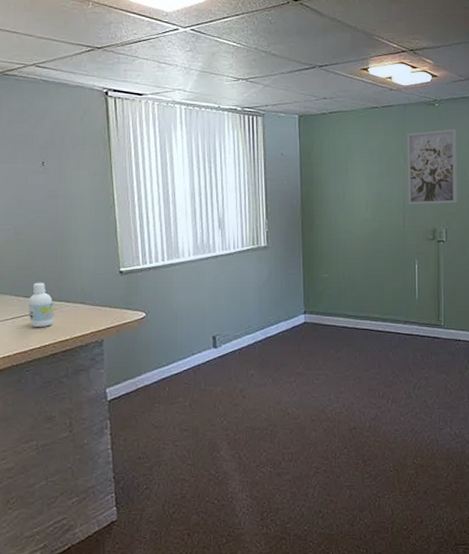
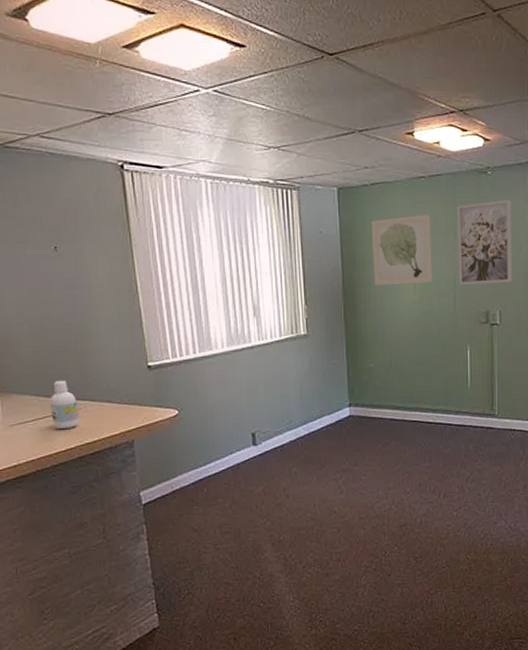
wall art: none [328,140,383,204] -> present [371,214,432,286]

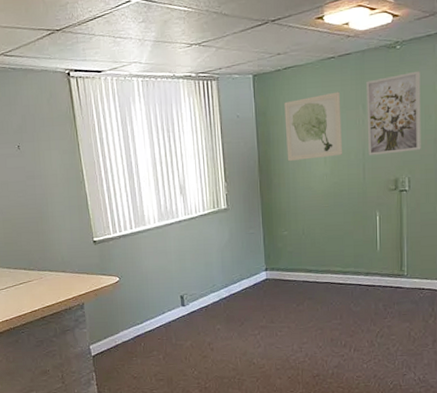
bottle: present [49,380,79,430] -> none [17,255,41,295]

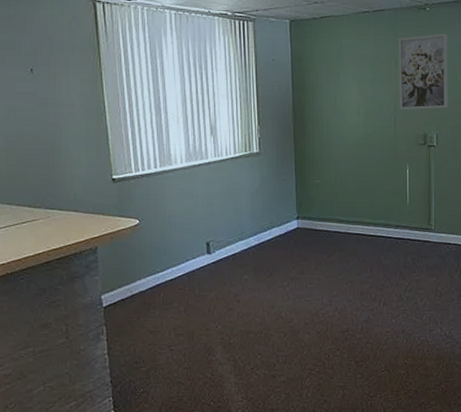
wall art: present [284,91,342,162] -> none [320,45,375,110]

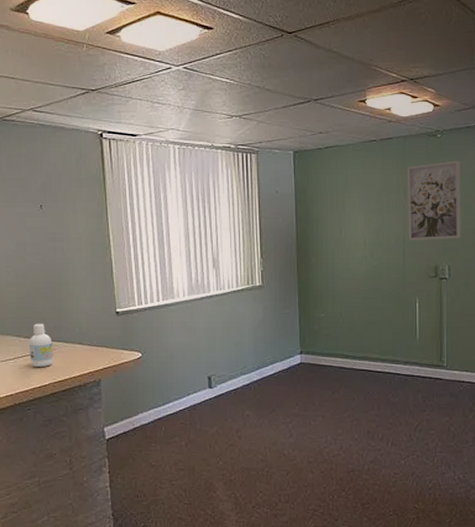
bottle: none [20,190,47,236] -> present [29,323,54,368]

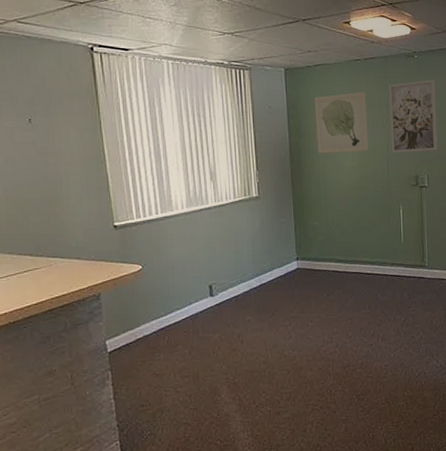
bottle: present [29,323,54,368] -> none [22,239,50,285]
wall art: none [325,174,382,242] -> present [314,91,368,154]

